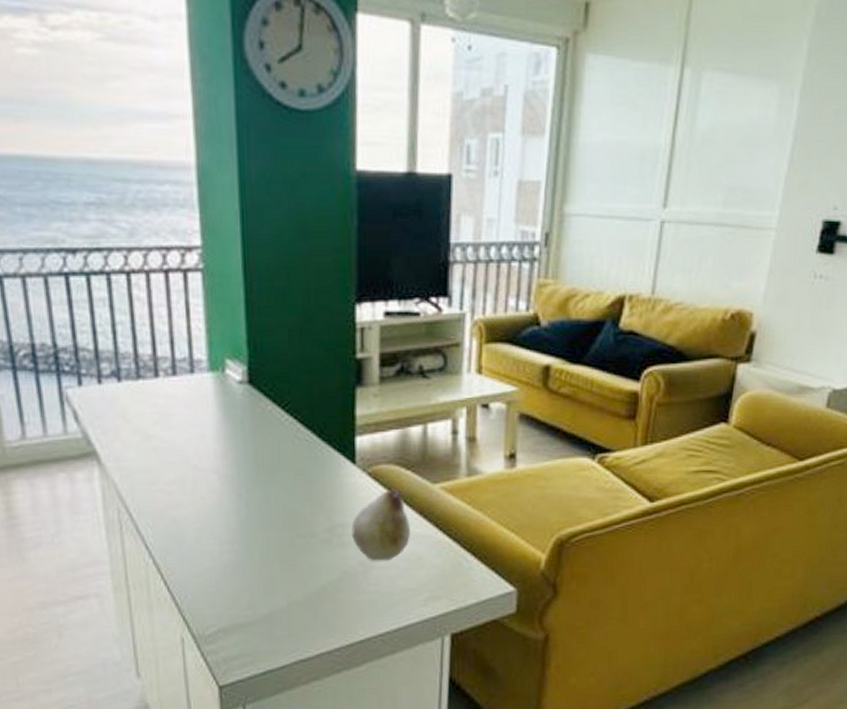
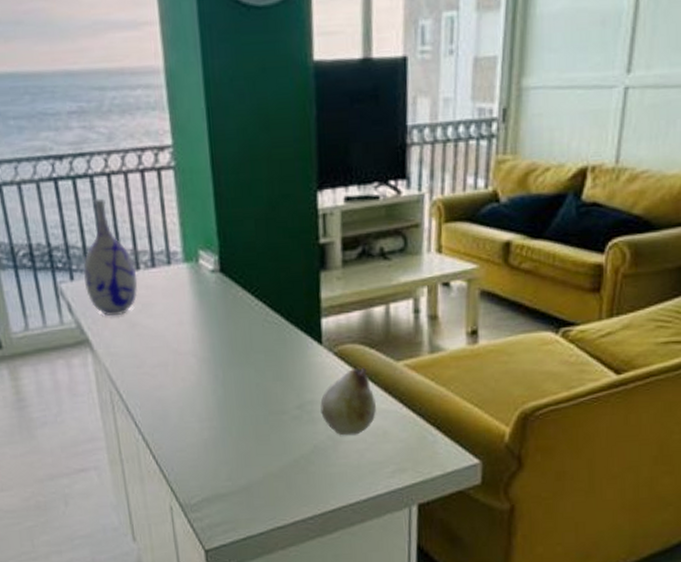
vase: none [93,298,156,427] -> present [83,198,138,316]

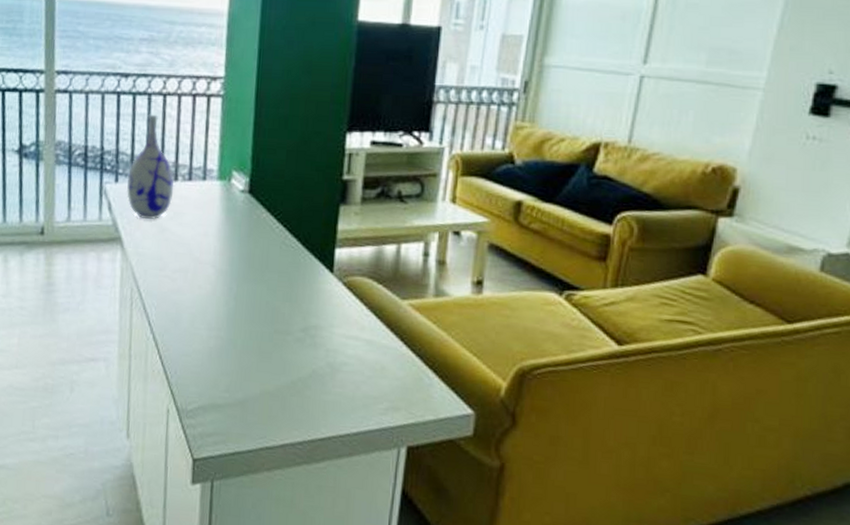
fruit: present [320,367,376,436] -> none [323,300,377,366]

